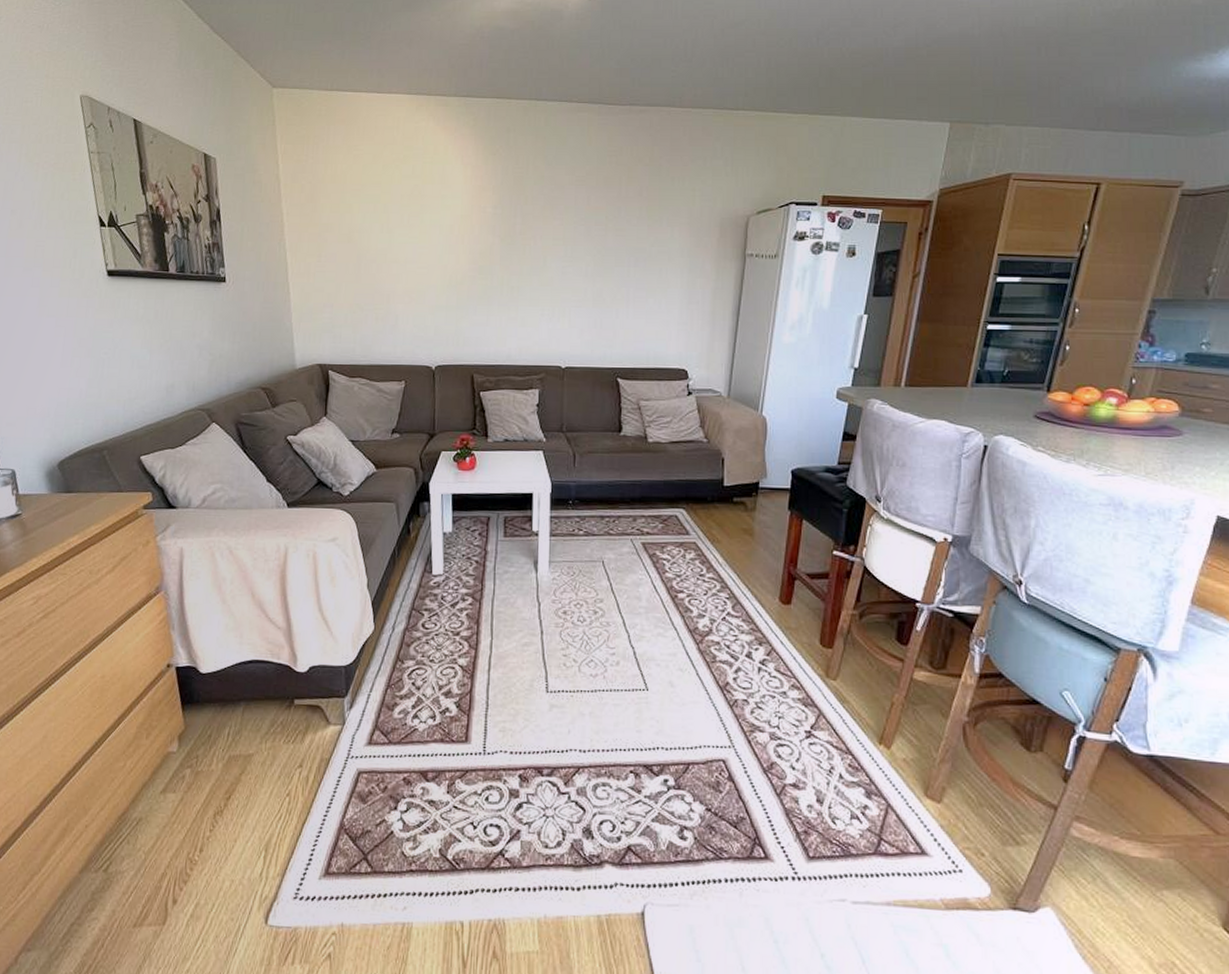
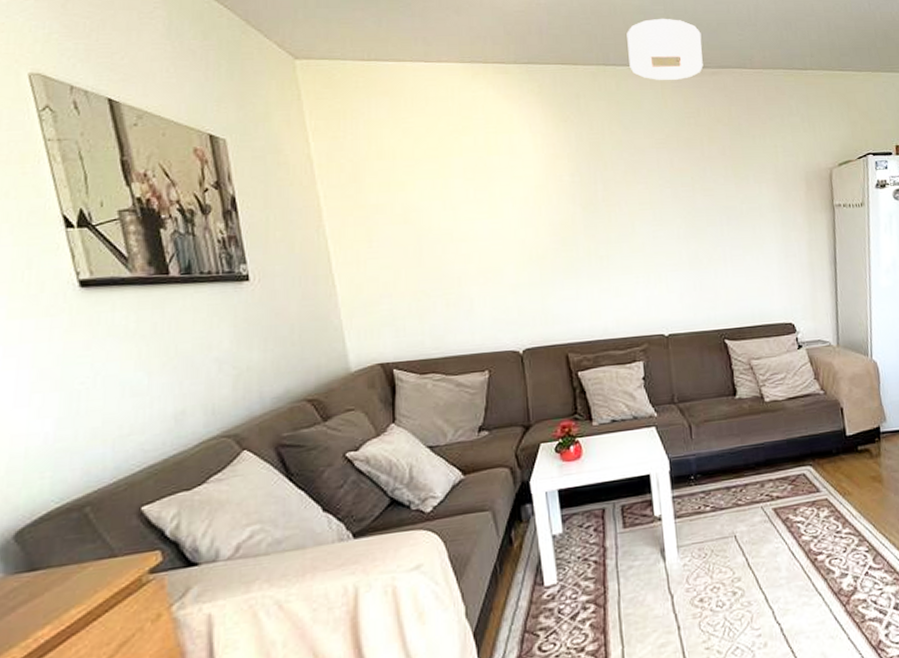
ceiling light: none [560,52,634,117] -> present [626,18,703,80]

